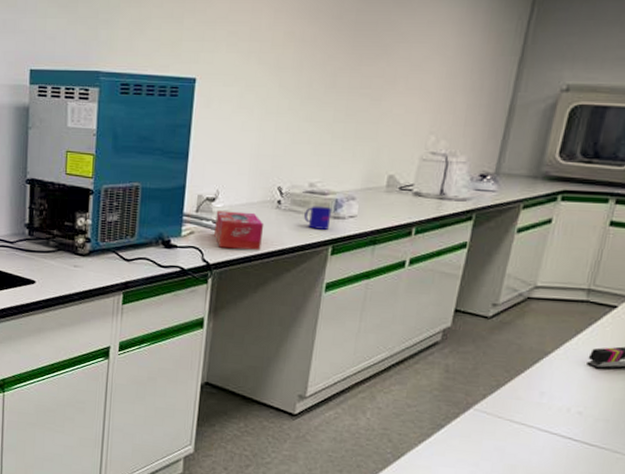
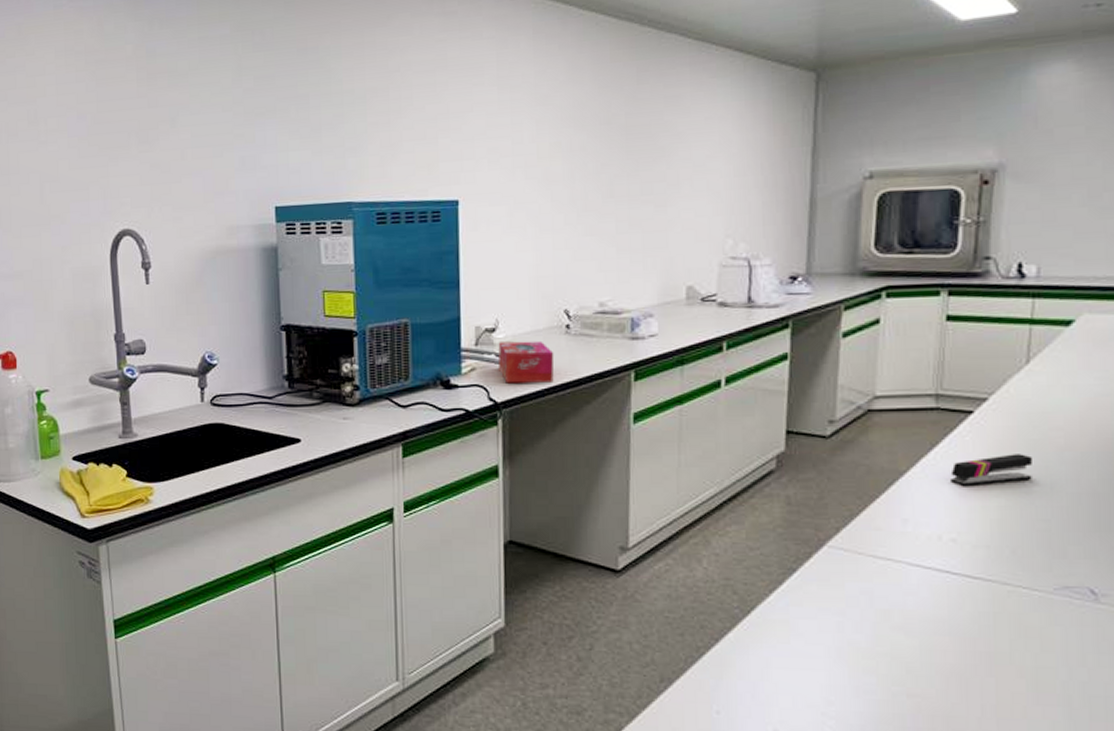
mug: present [304,206,332,230] -> none [598,327,629,353]

